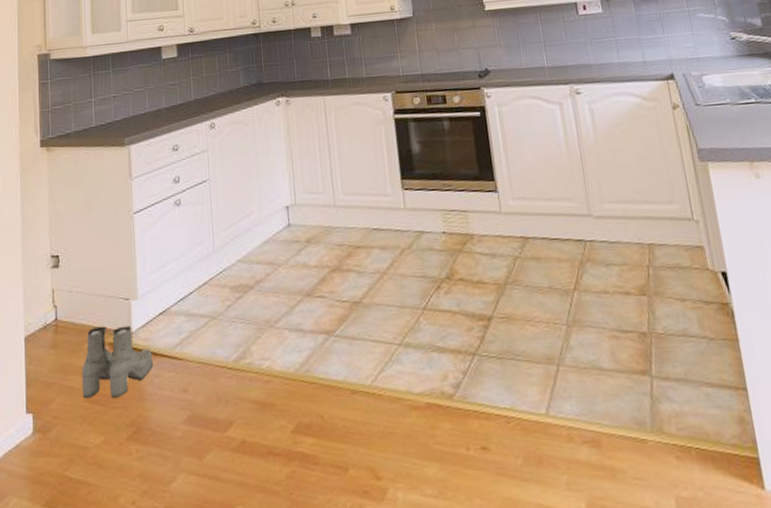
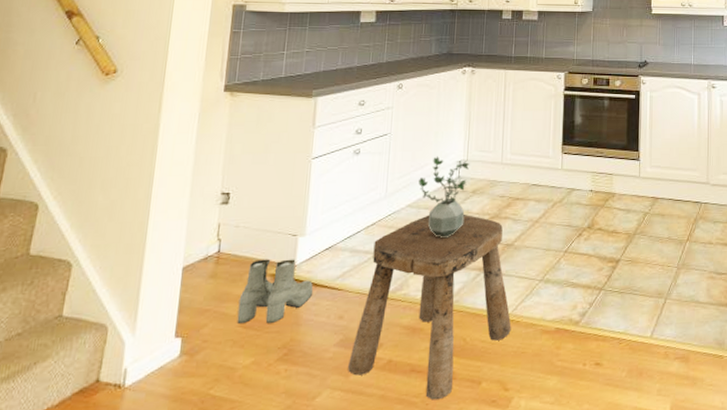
stool: none [200,267,374,489] -> present [348,214,512,400]
potted plant: none [246,202,303,298] -> present [418,156,470,239]

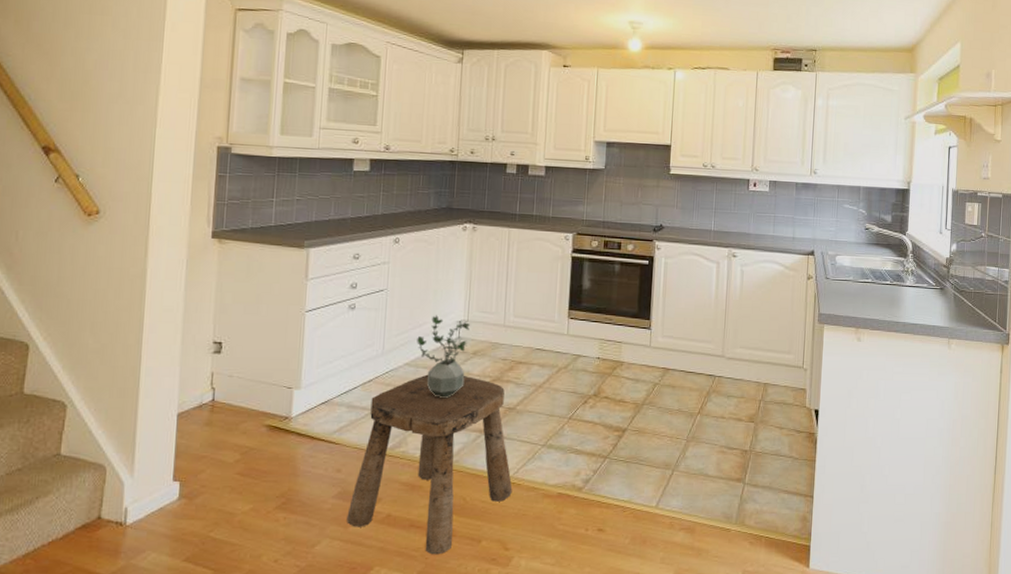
boots: present [237,259,314,324] -> none [234,410,310,474]

